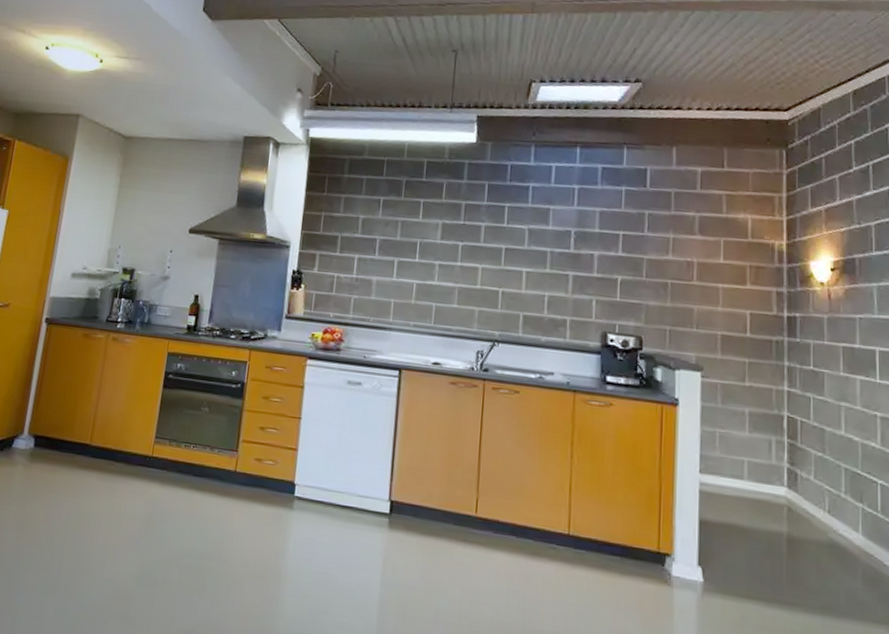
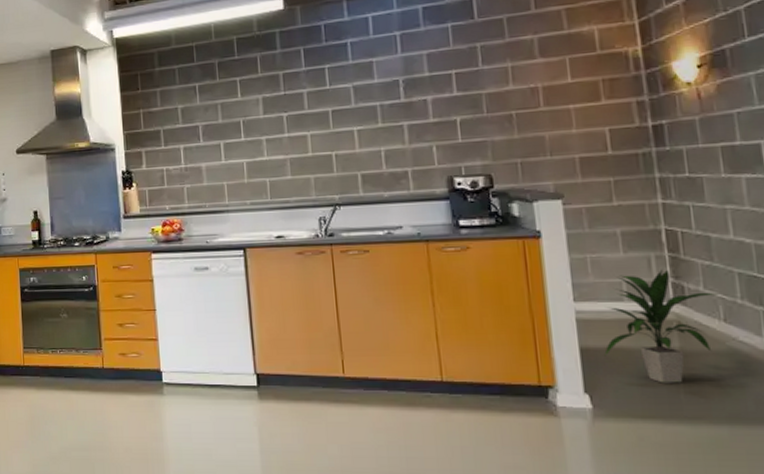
indoor plant: none [720,452,826,568] -> present [604,267,718,383]

